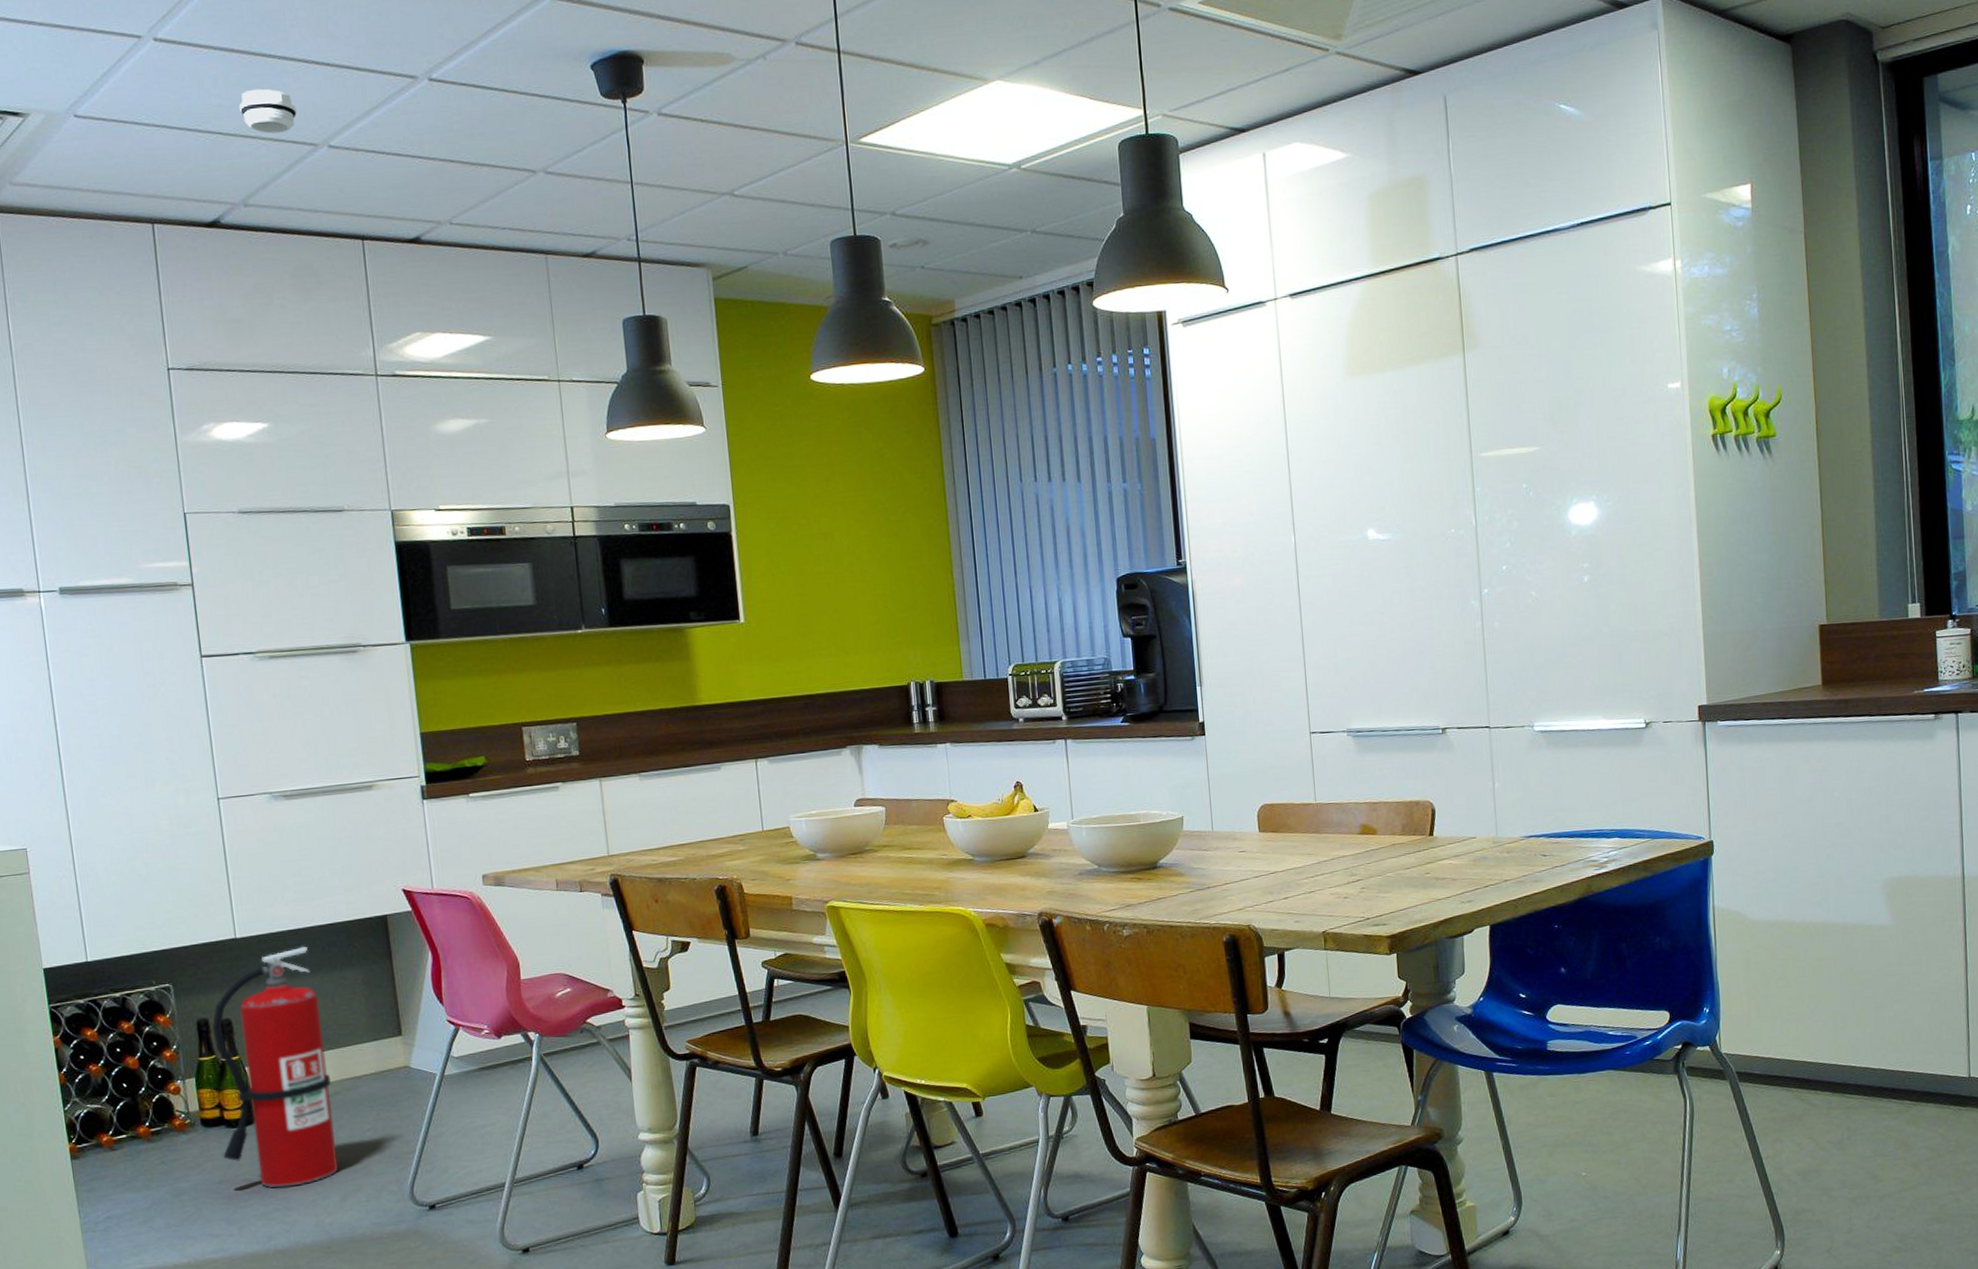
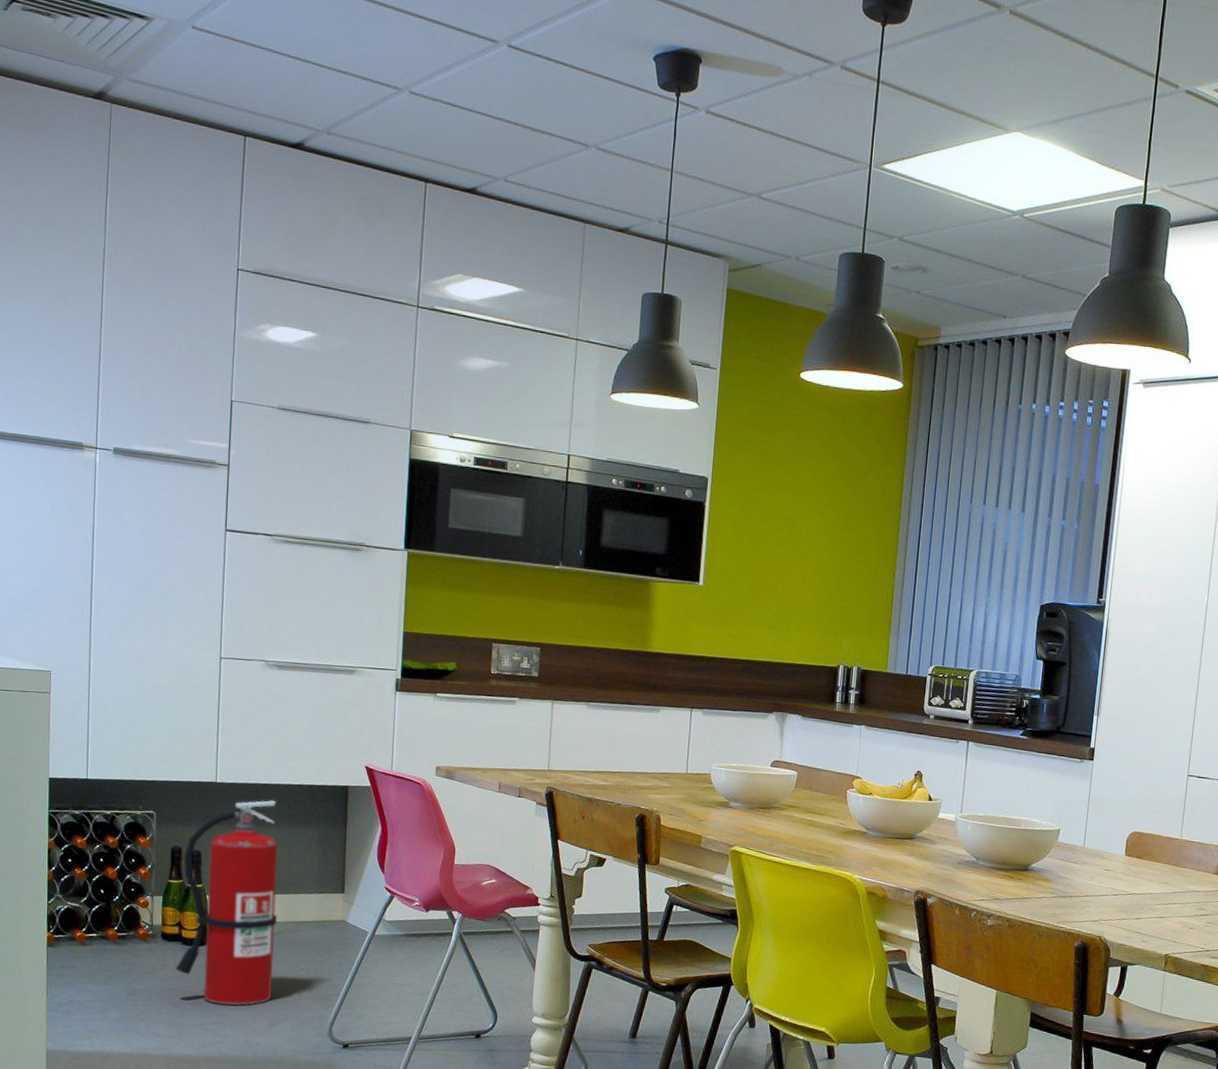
smoke detector: present [238,88,297,134] -> none [337,29,387,73]

